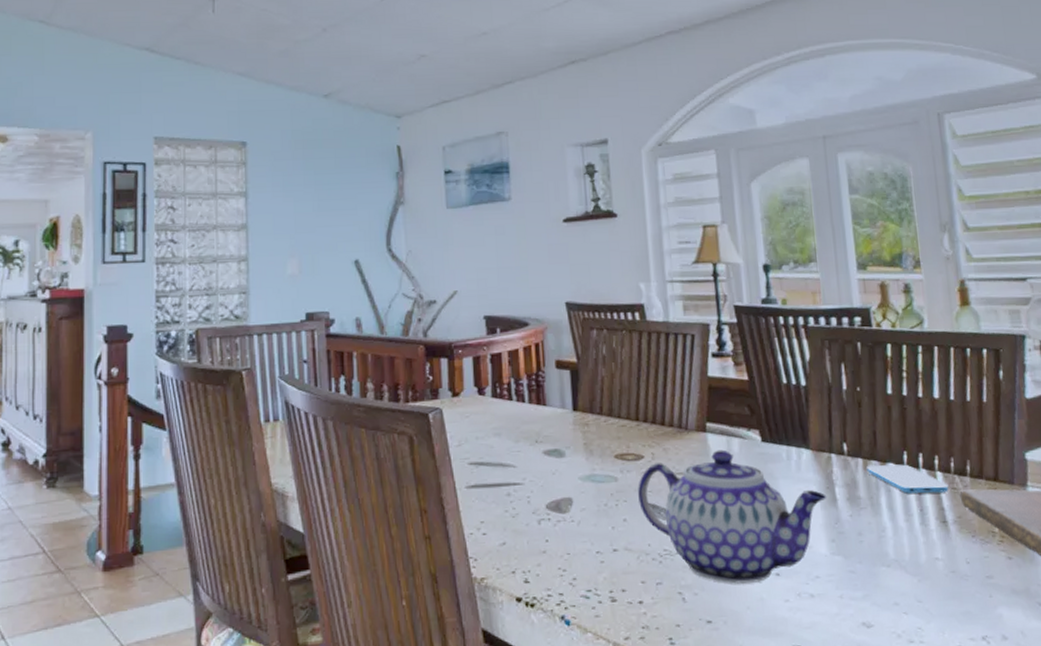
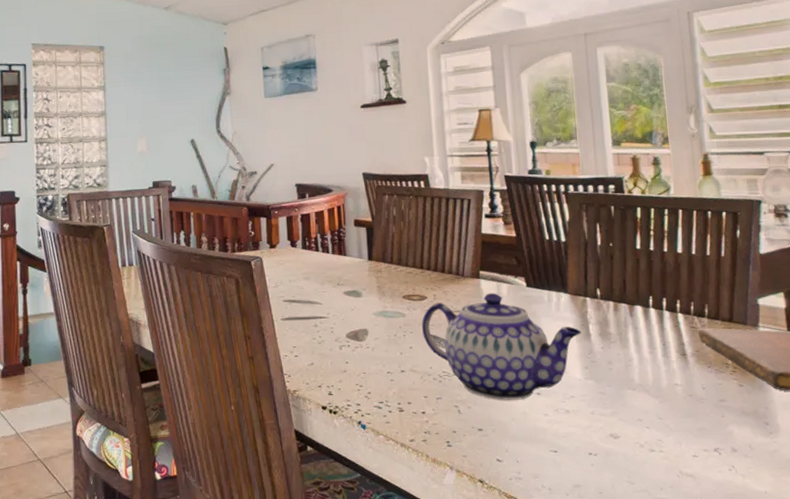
smartphone: present [867,464,949,494] -> none [617,307,689,331]

